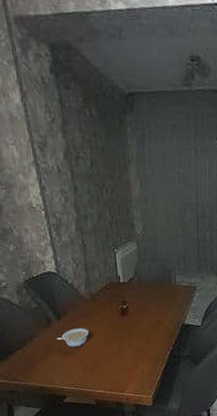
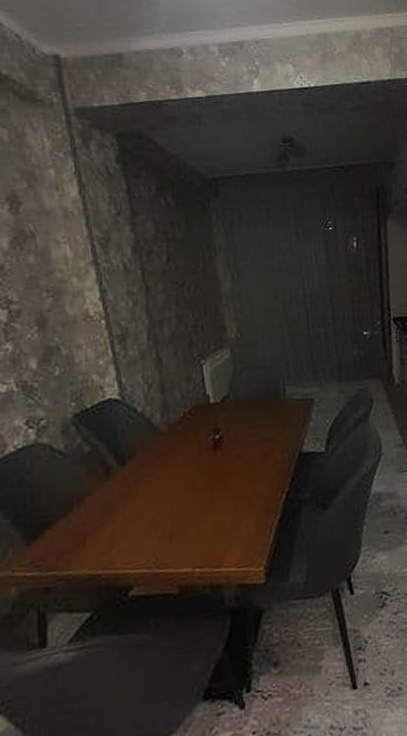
legume: present [57,328,88,348] -> none [119,474,166,506]

